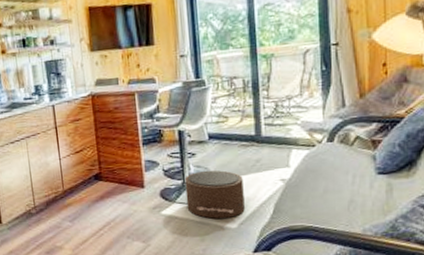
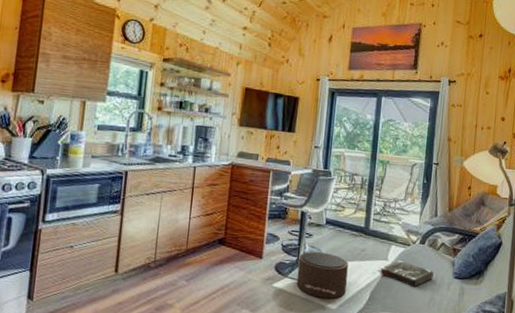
book: none [282,165,350,191] -> present [380,261,433,287]

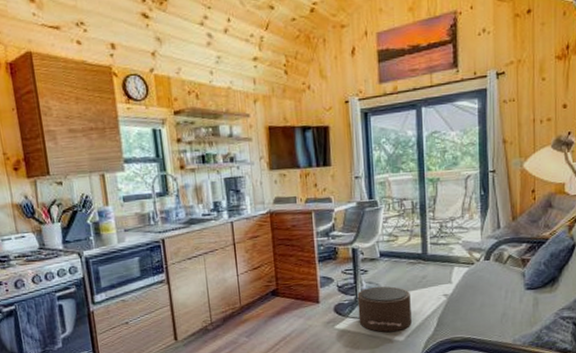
book: present [380,261,433,287] -> none [445,281,503,305]

